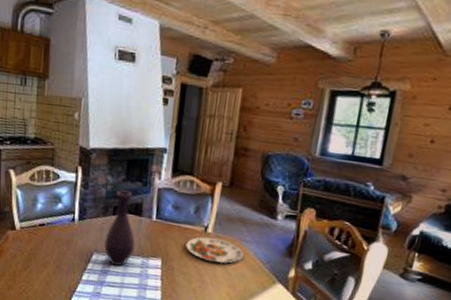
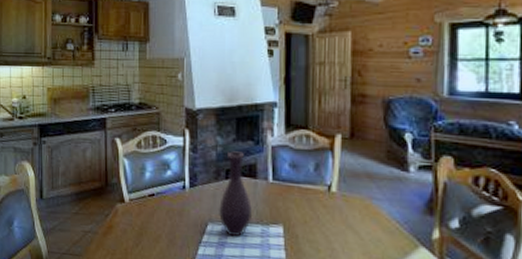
plate: present [185,237,243,263] -> none [309,197,375,226]

